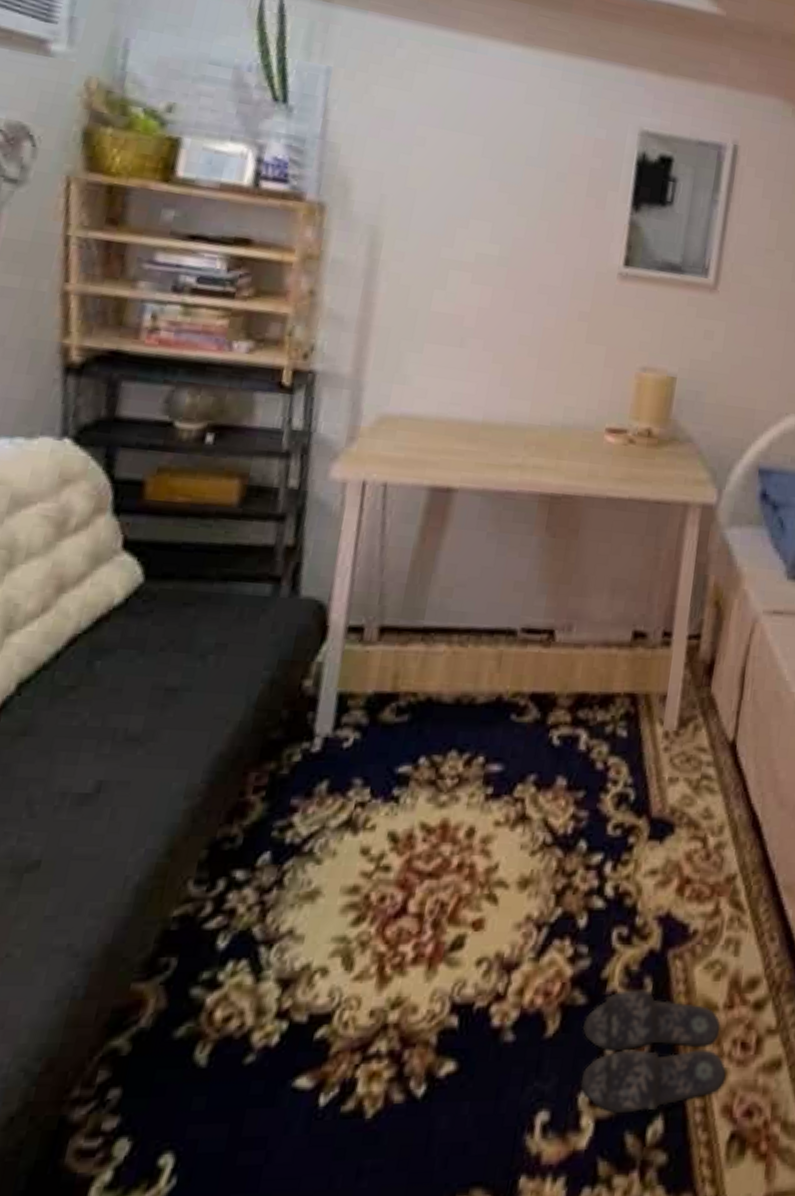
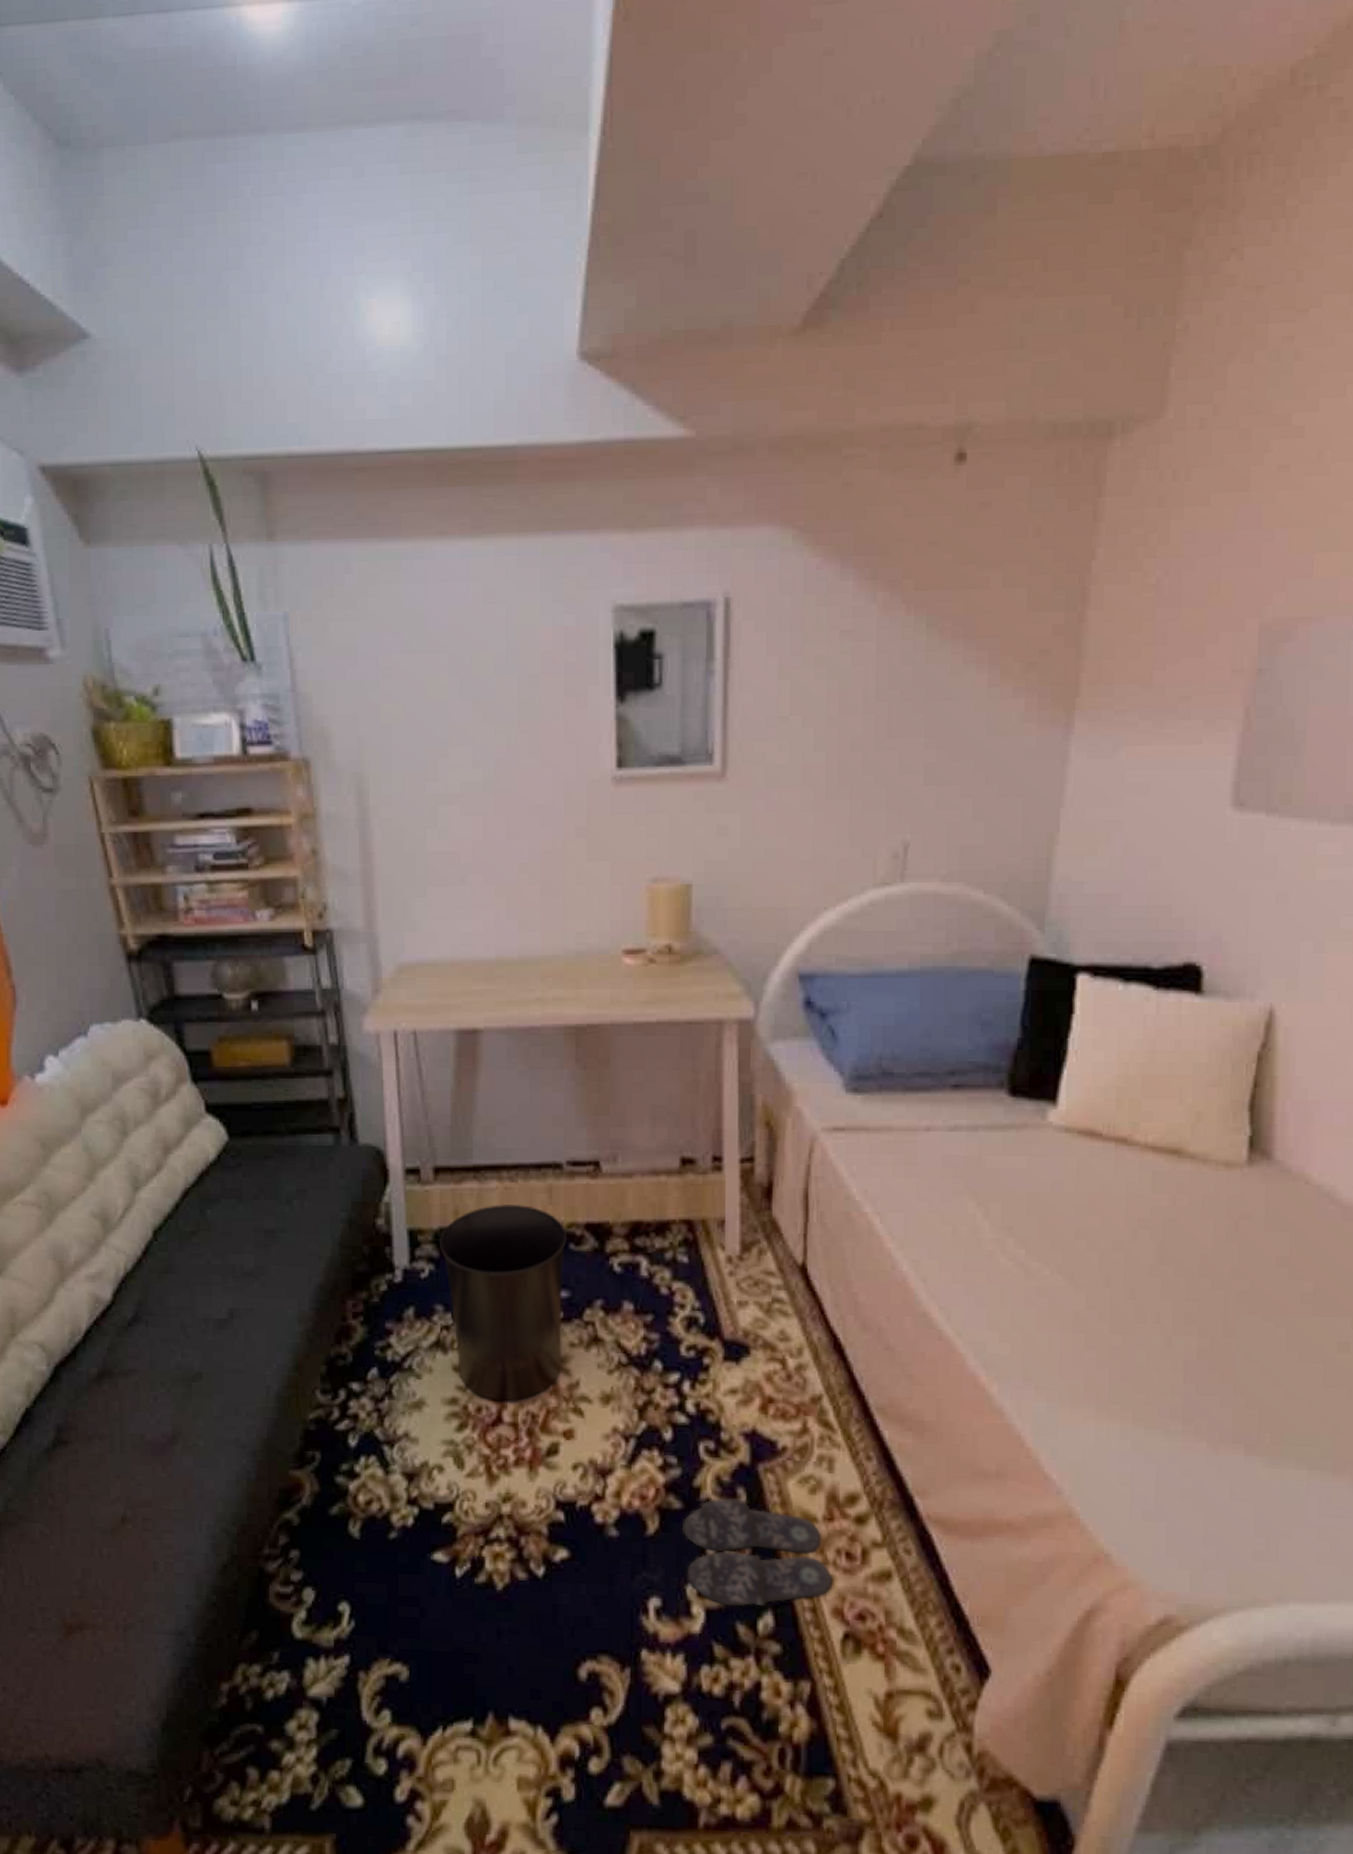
waste bin: none [366,670,511,889] -> present [440,1204,568,1402]

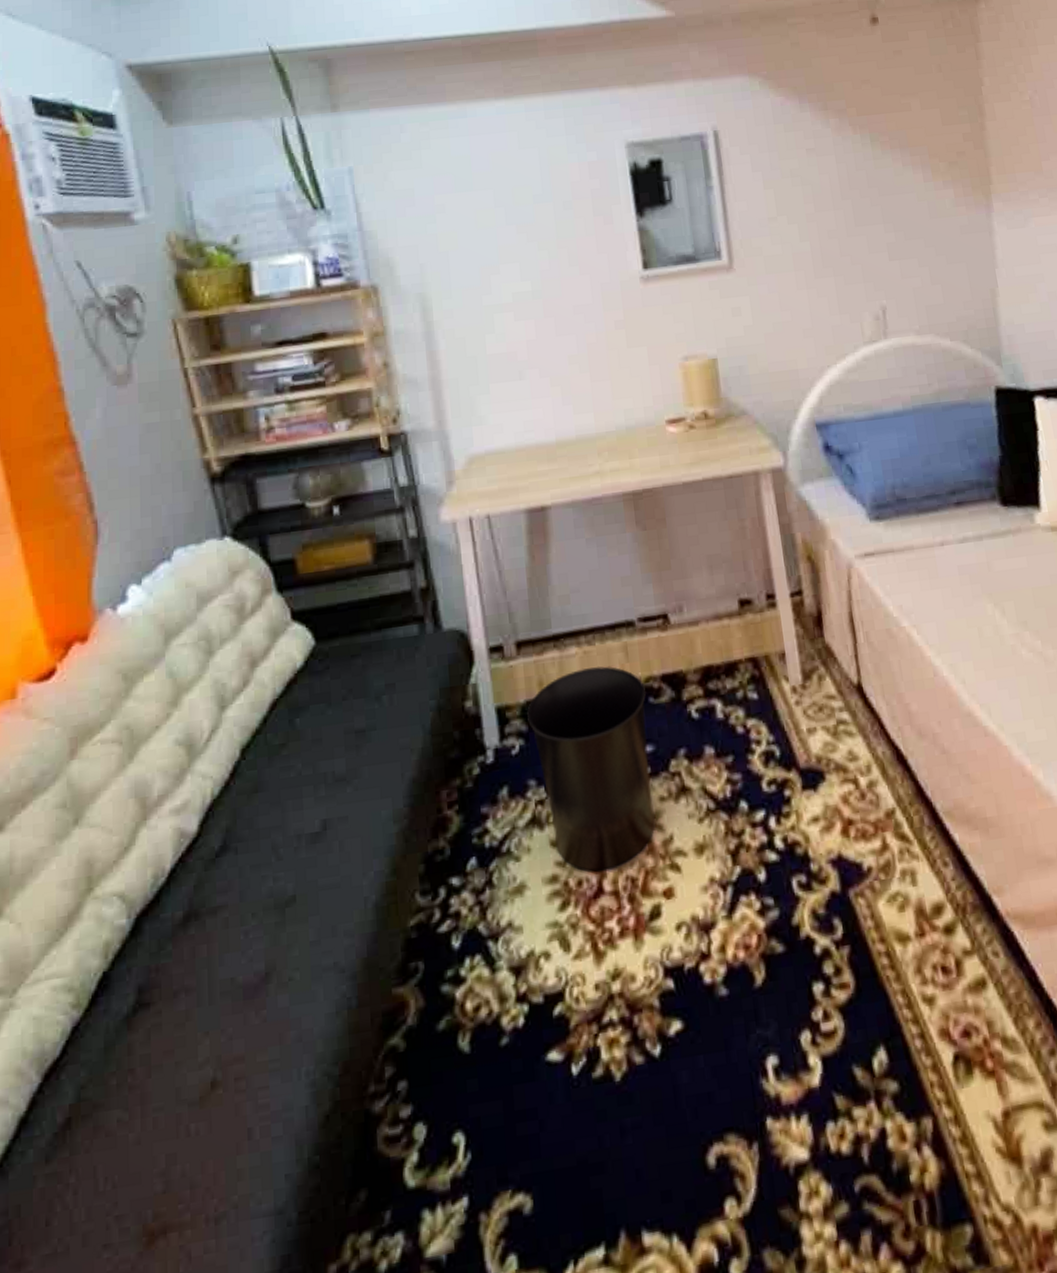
slippers: present [681,1498,833,1606] -> none [787,930,935,1050]

